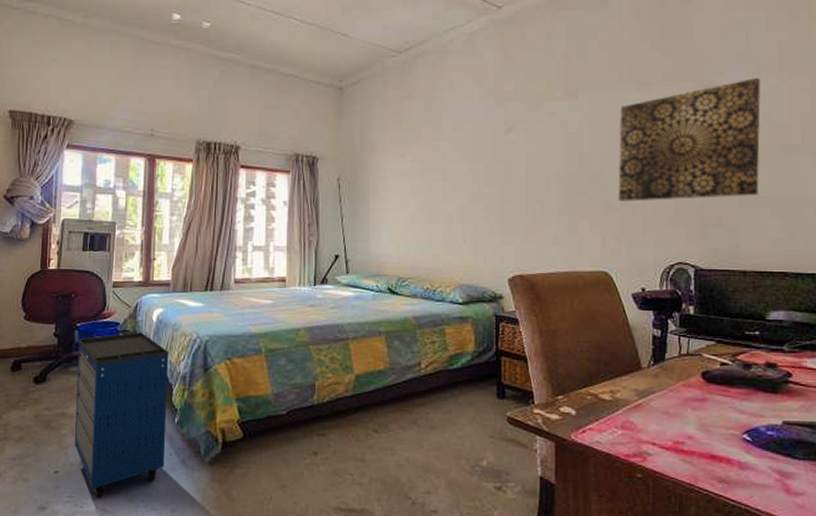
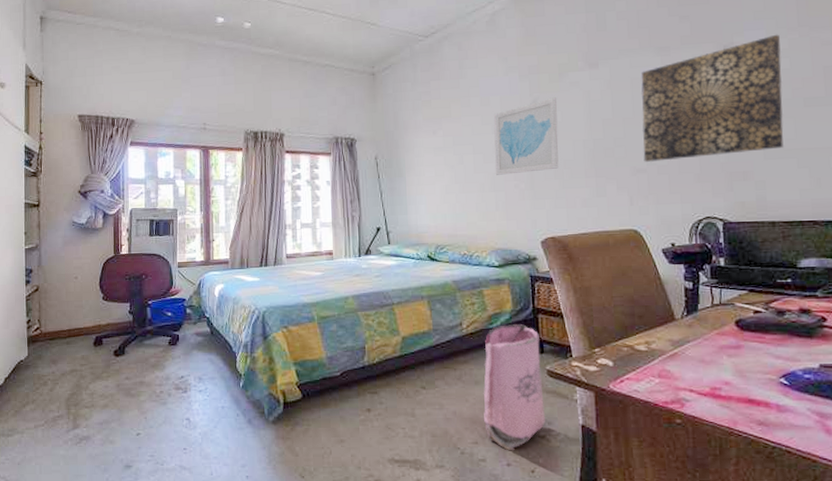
cabinet: present [74,332,169,498] -> none [151,306,233,456]
bag: none [437,365,502,503] -> present [483,323,545,451]
wall art: none [464,127,532,206] -> present [493,97,559,175]

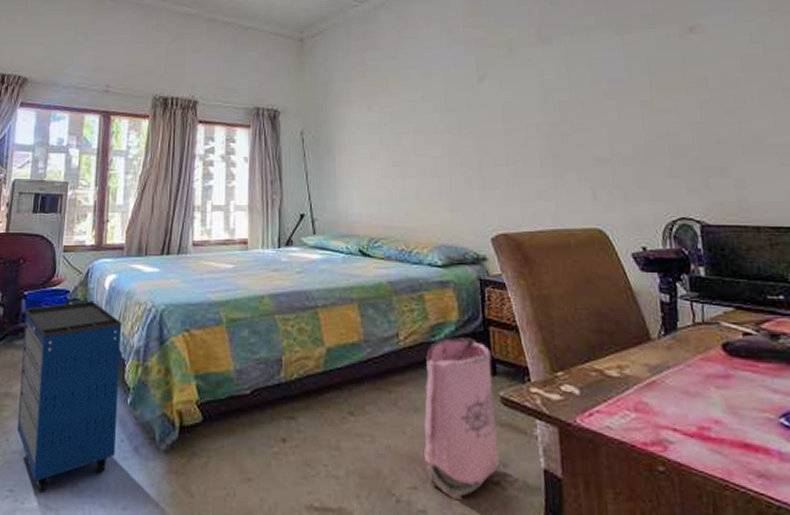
cabinet: none [151,306,233,456] -> present [16,301,122,493]
wall art: present [493,97,559,175] -> none [436,74,511,159]
wall art: present [641,34,784,162] -> none [599,17,763,151]

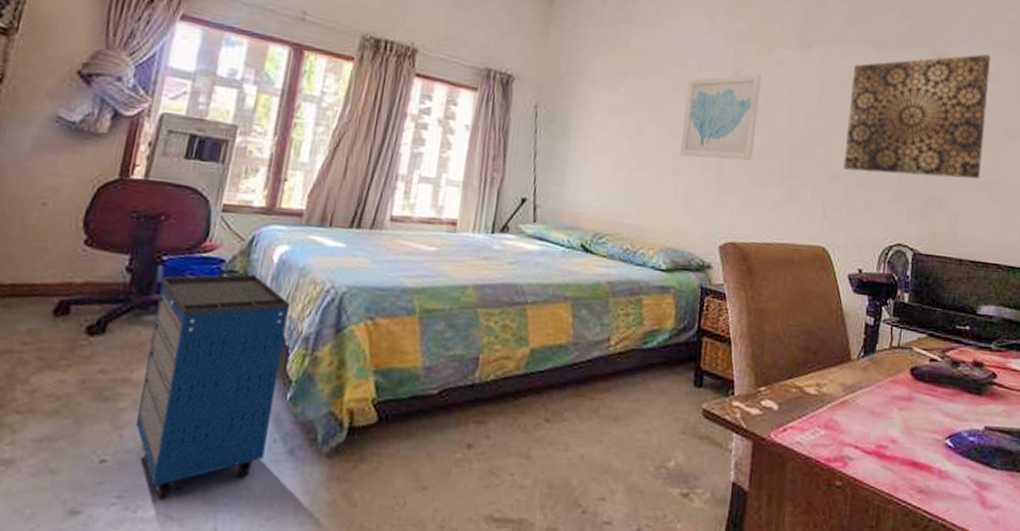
bag: present [423,336,499,501] -> none [616,345,700,512]
wall art: none [436,74,511,159] -> present [679,73,761,161]
wall art: none [599,17,763,151] -> present [843,54,990,179]

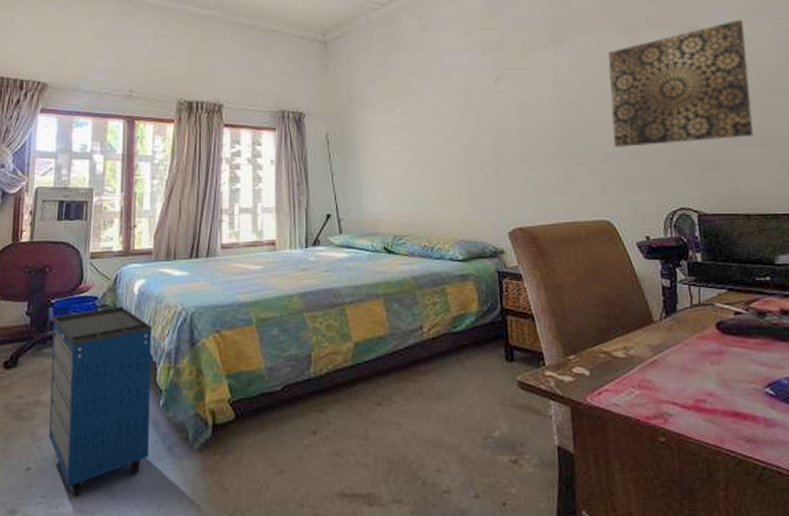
wall art: present [679,73,761,161] -> none [455,75,526,158]

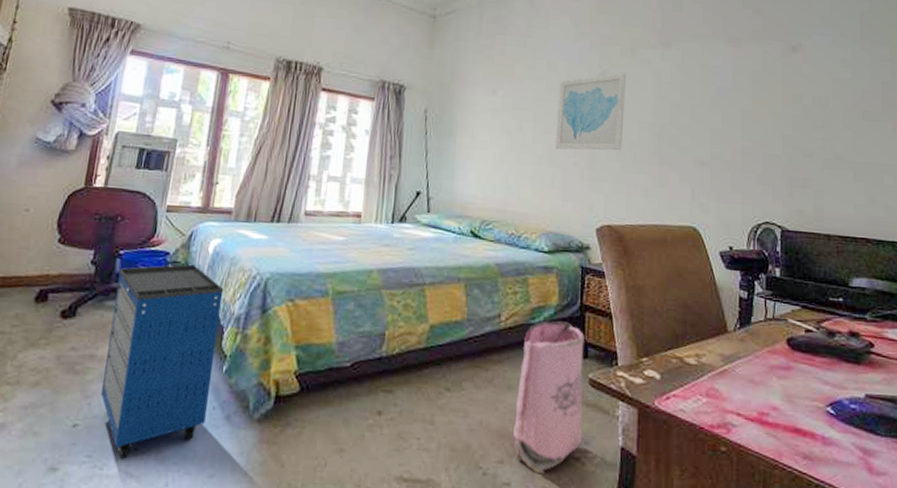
bag: none [447,326,517,480] -> present [512,320,584,475]
wall art: none [455,75,526,158] -> present [554,72,626,151]
wall art: present [608,19,753,147] -> none [708,43,844,159]

